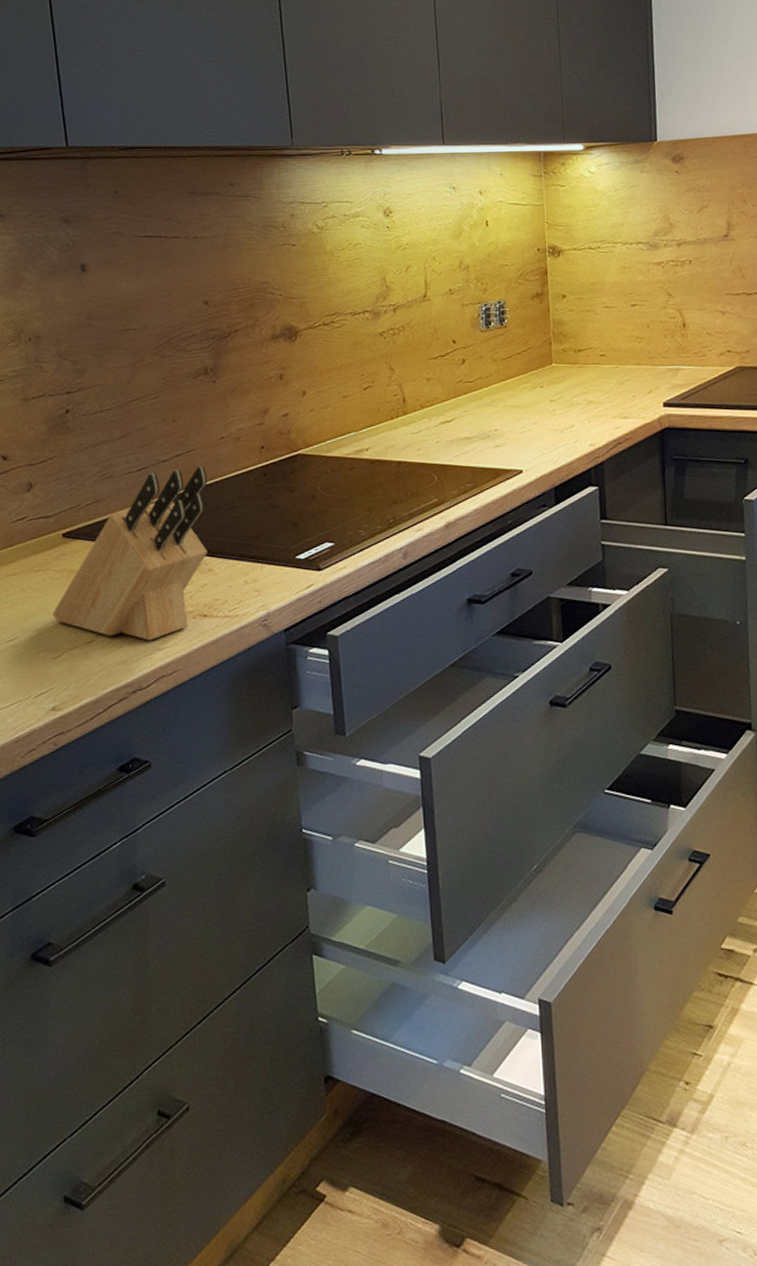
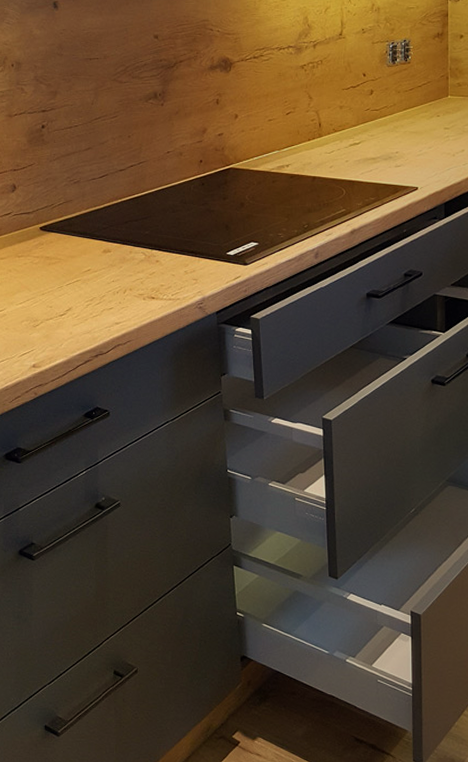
knife block: present [52,465,207,641] -> none [33,174,155,316]

